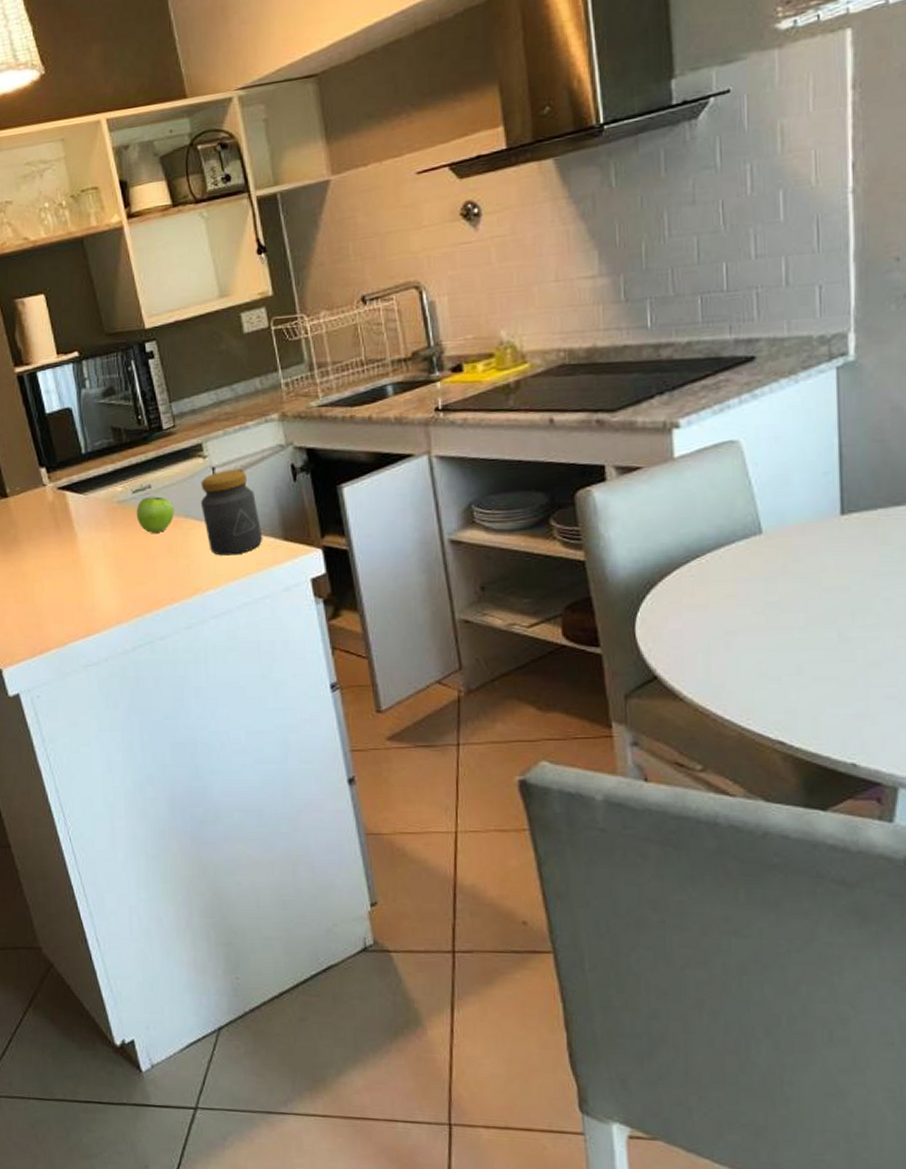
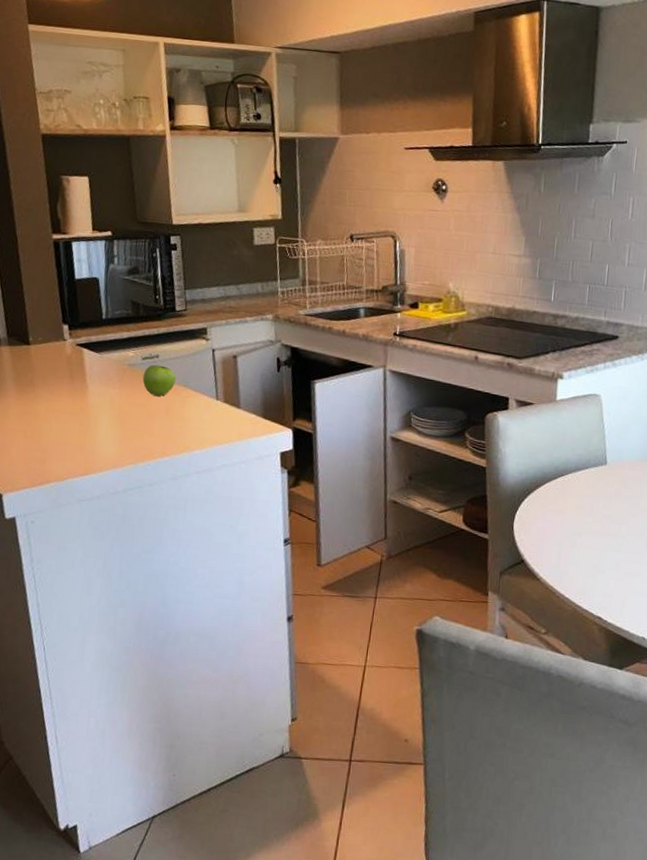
jar: present [200,469,263,556] -> none [198,353,247,424]

